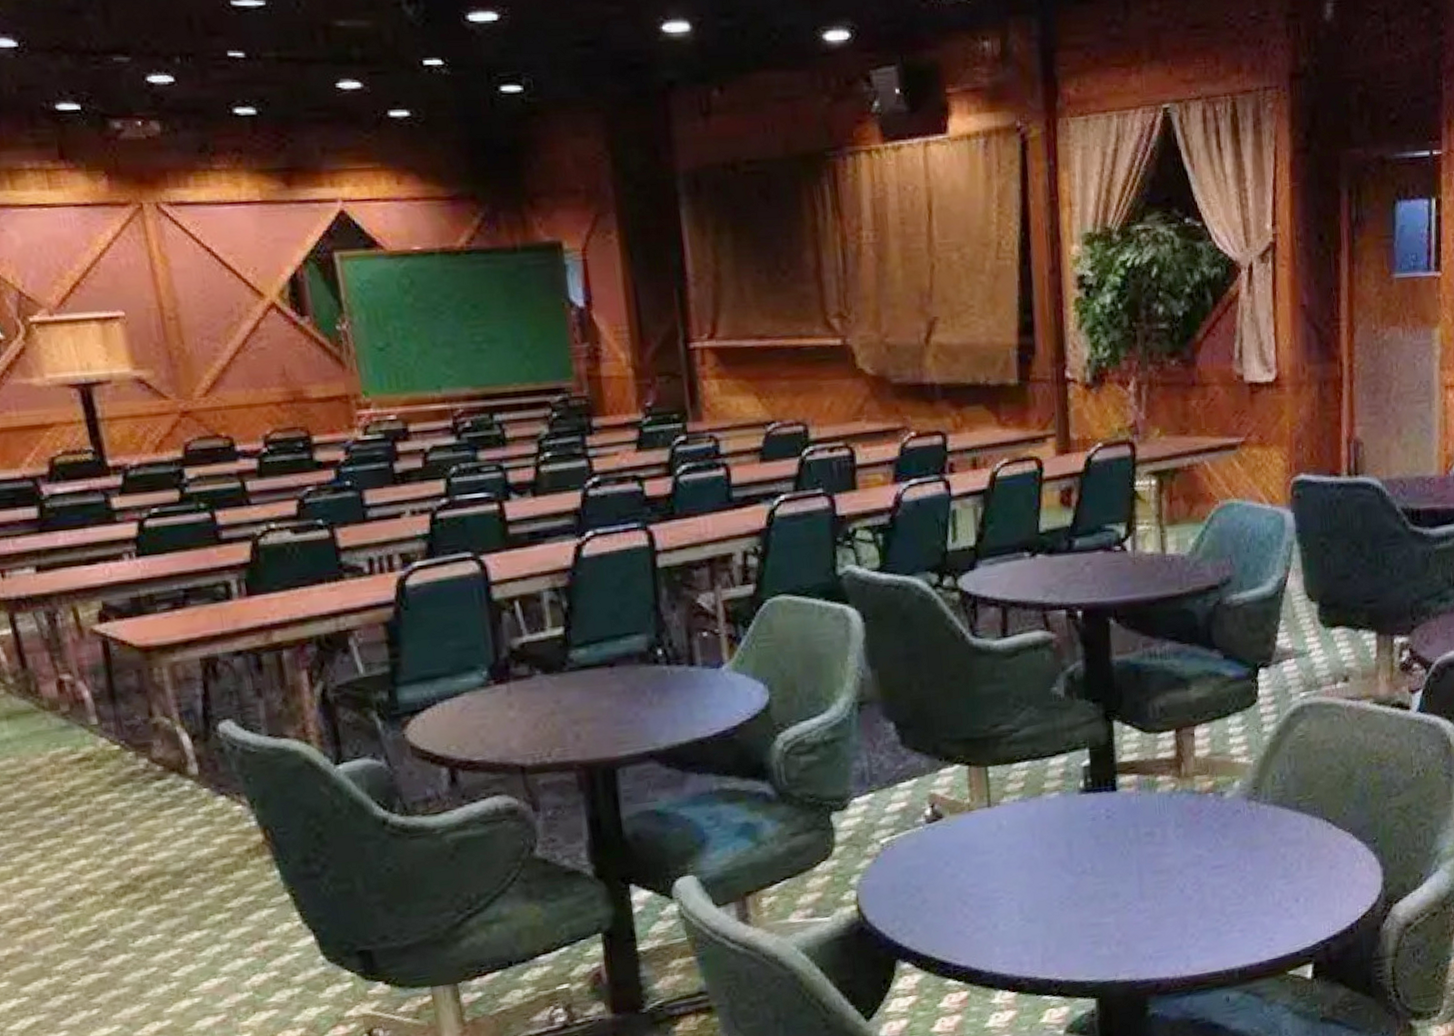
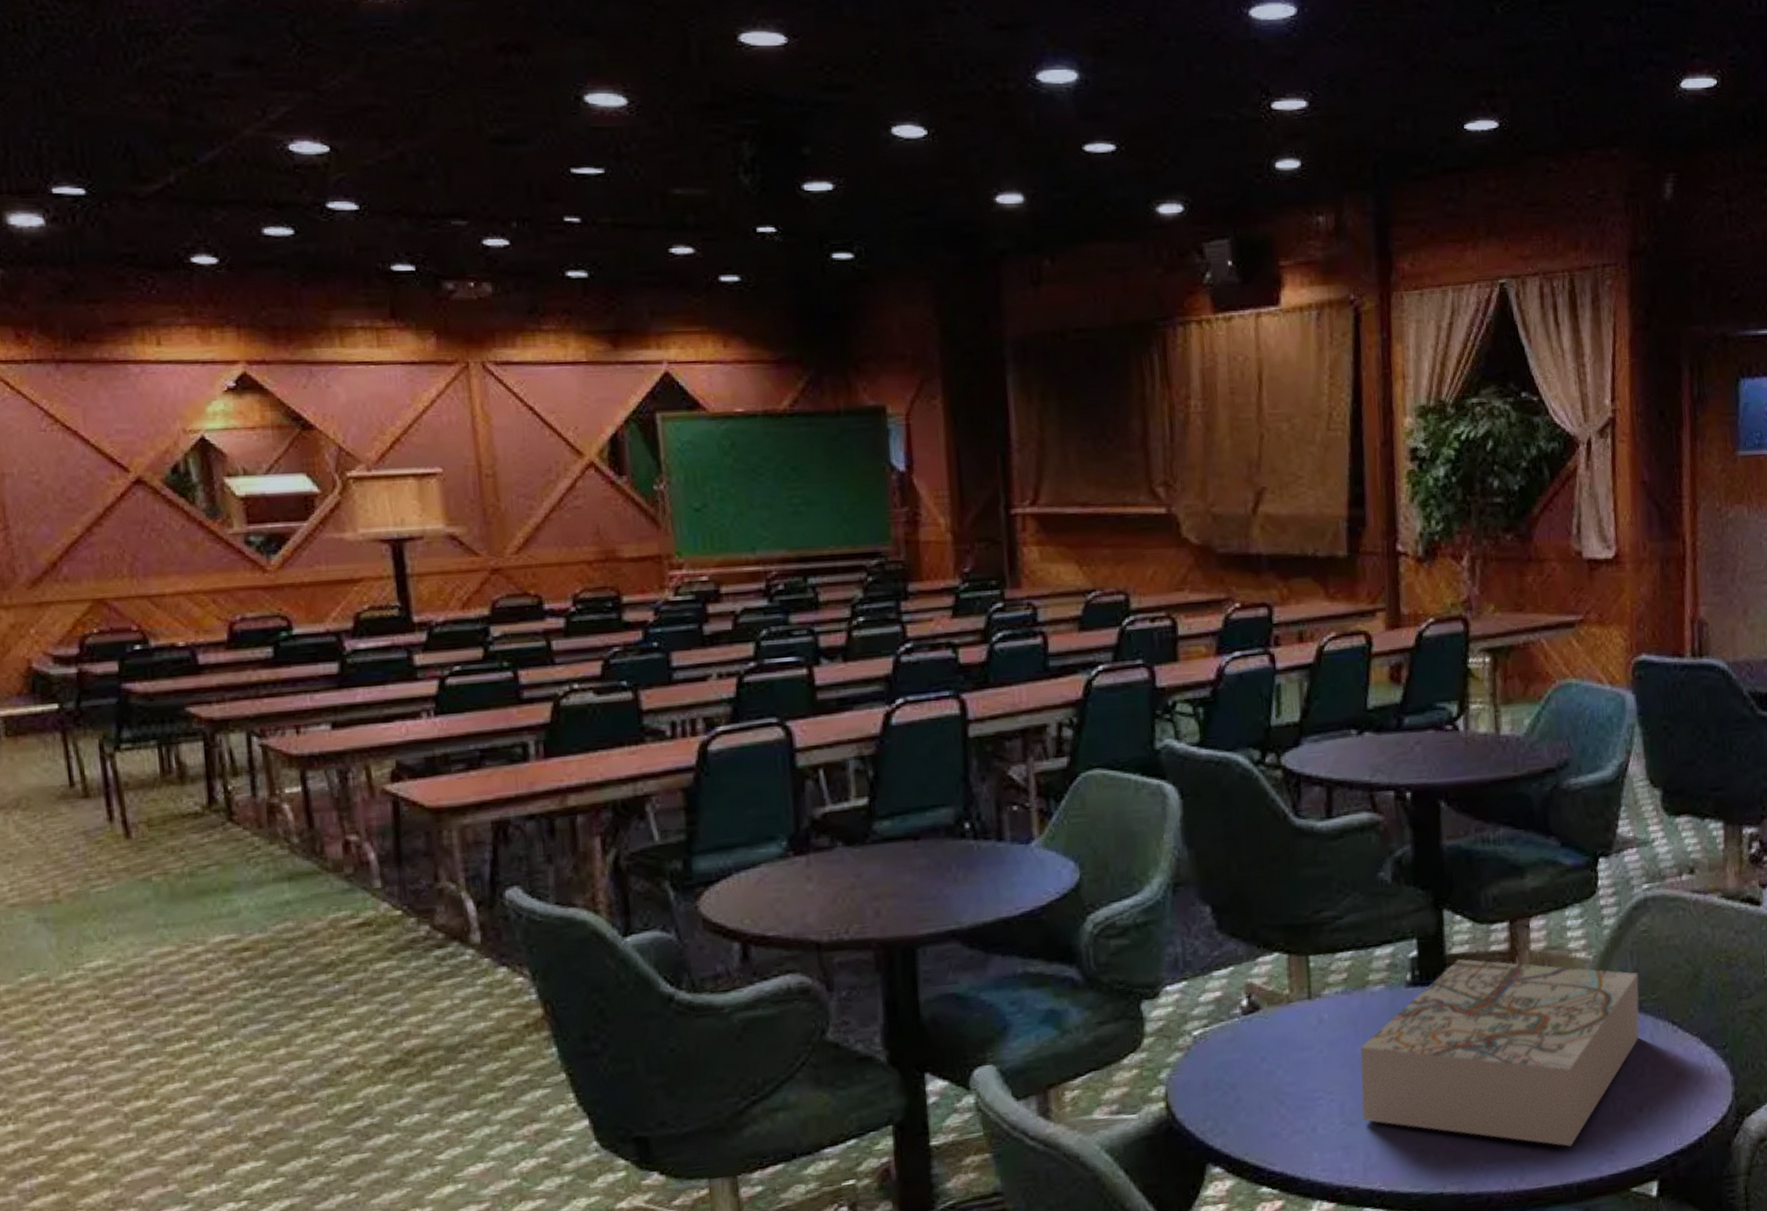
board game: none [1036,766,1297,936] -> present [1359,959,1640,1147]

